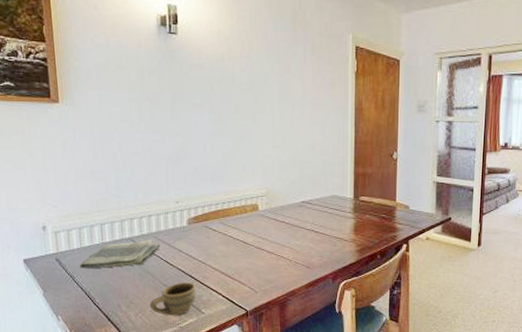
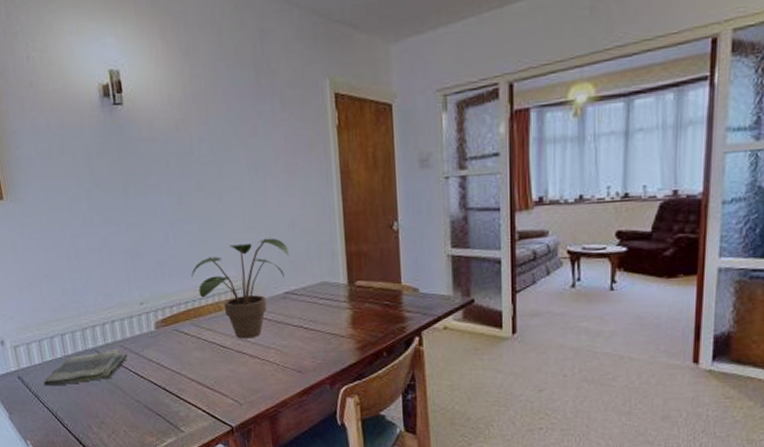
cup: present [149,282,196,316] -> none [122,396,172,436]
potted plant: none [223,156,308,238] -> present [191,238,290,339]

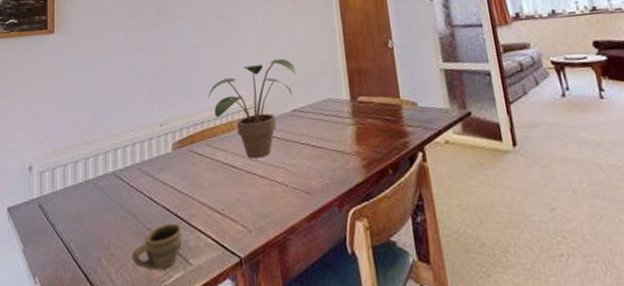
dish towel: present [43,349,128,387] -> none [61,173,144,215]
cup: none [122,396,172,436] -> present [131,223,182,270]

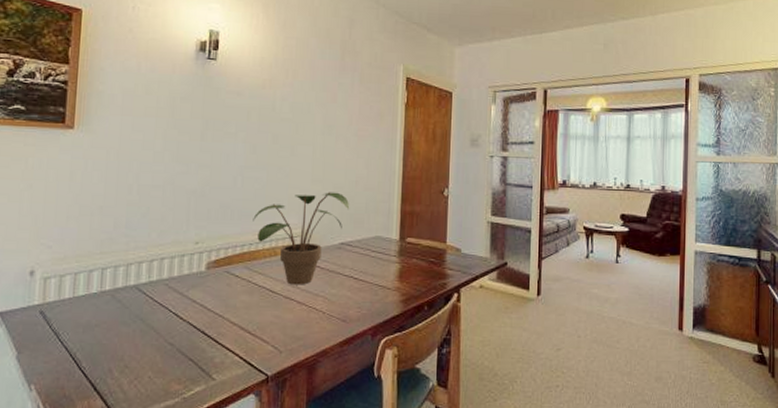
cup: present [131,223,182,270] -> none [148,340,208,383]

